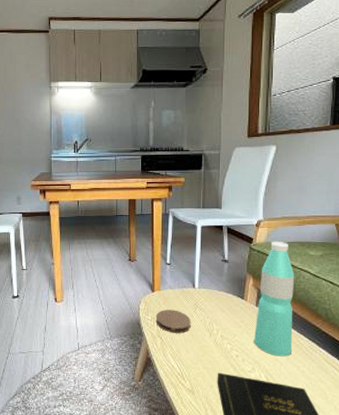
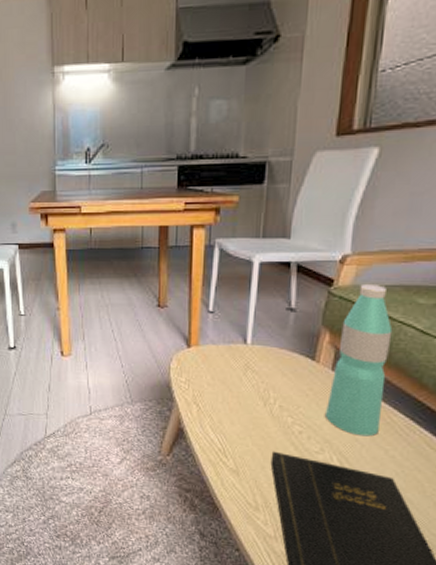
coaster: present [155,310,191,333] -> none [191,370,239,401]

